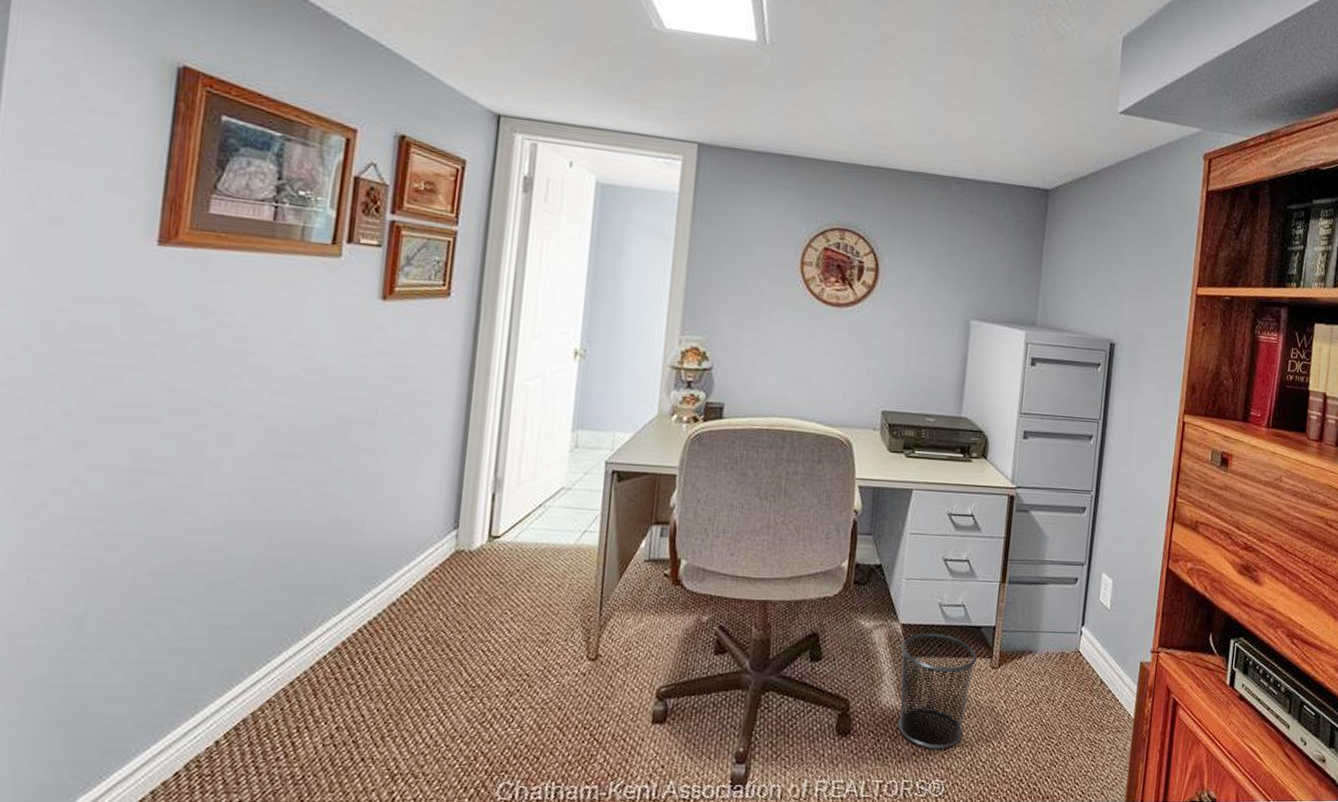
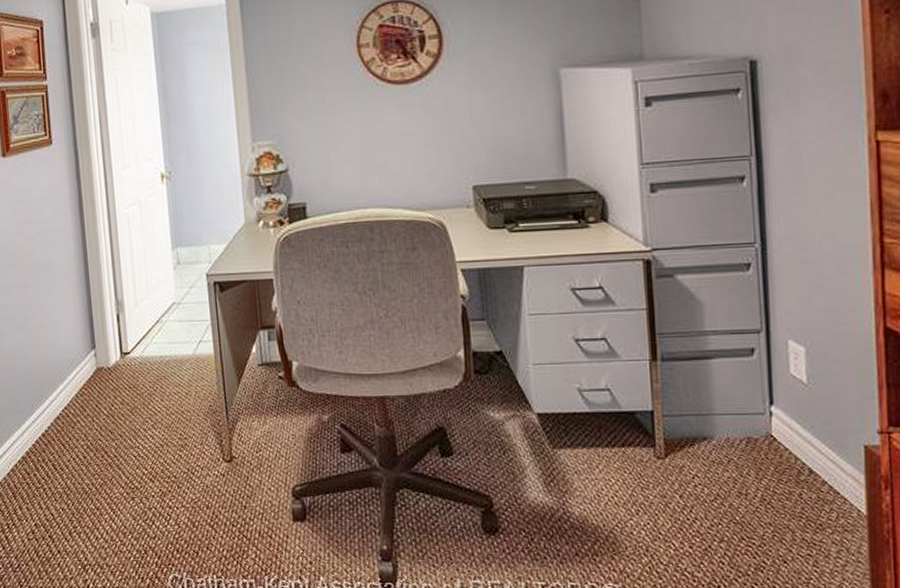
waste bin: present [897,633,977,750] -> none [541,421,635,550]

